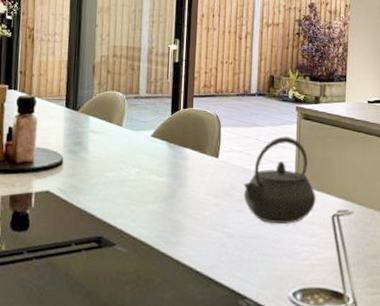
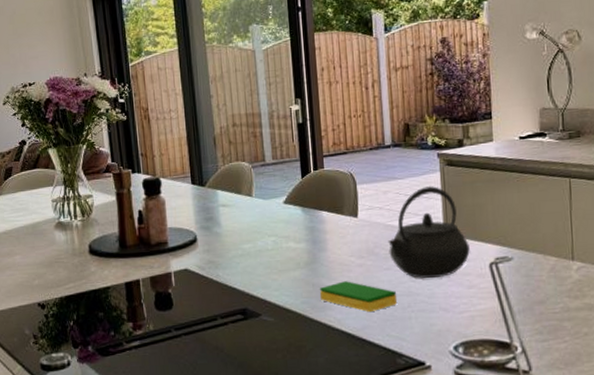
dish sponge: none [174,219,246,252] -> present [319,281,398,313]

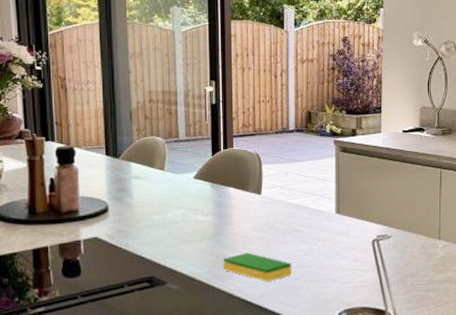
kettle: present [388,185,470,279] -> none [287,168,356,253]

